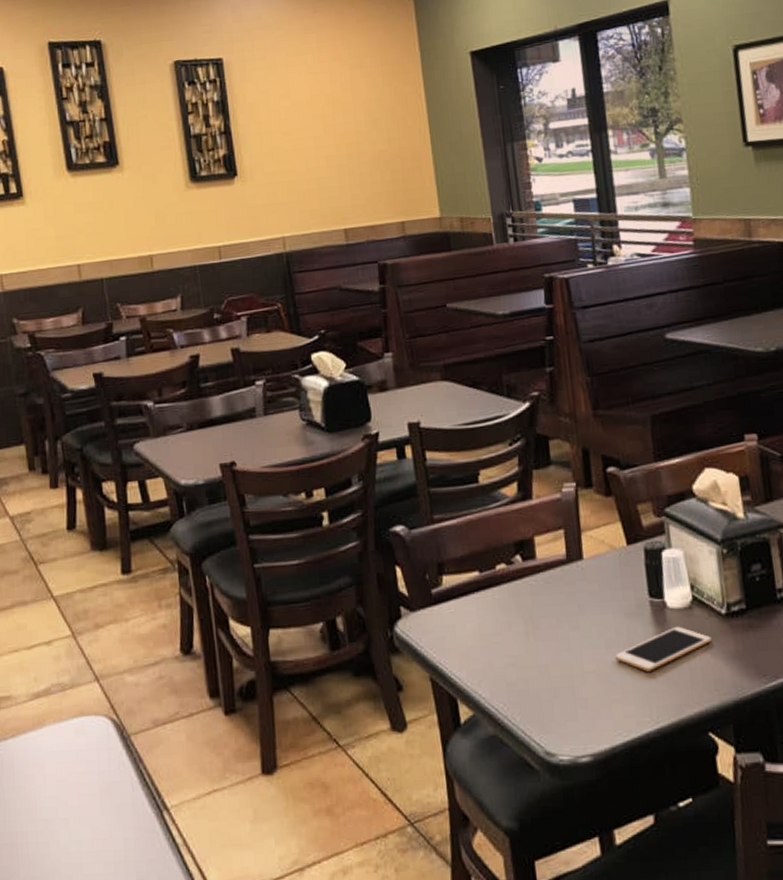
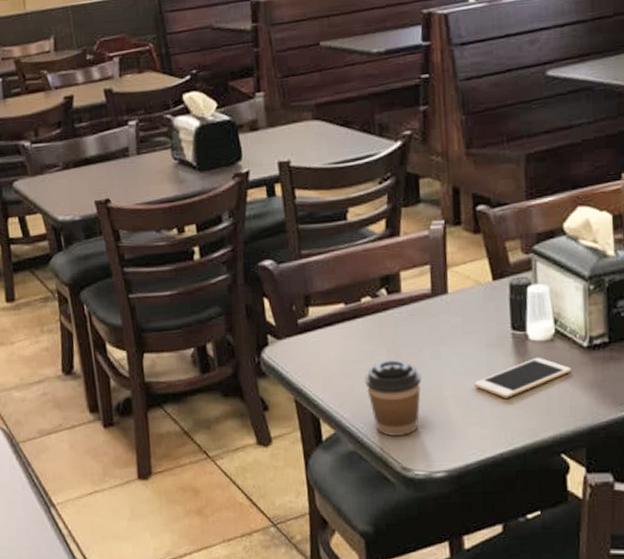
coffee cup: none [503,631,561,717] -> present [365,359,422,436]

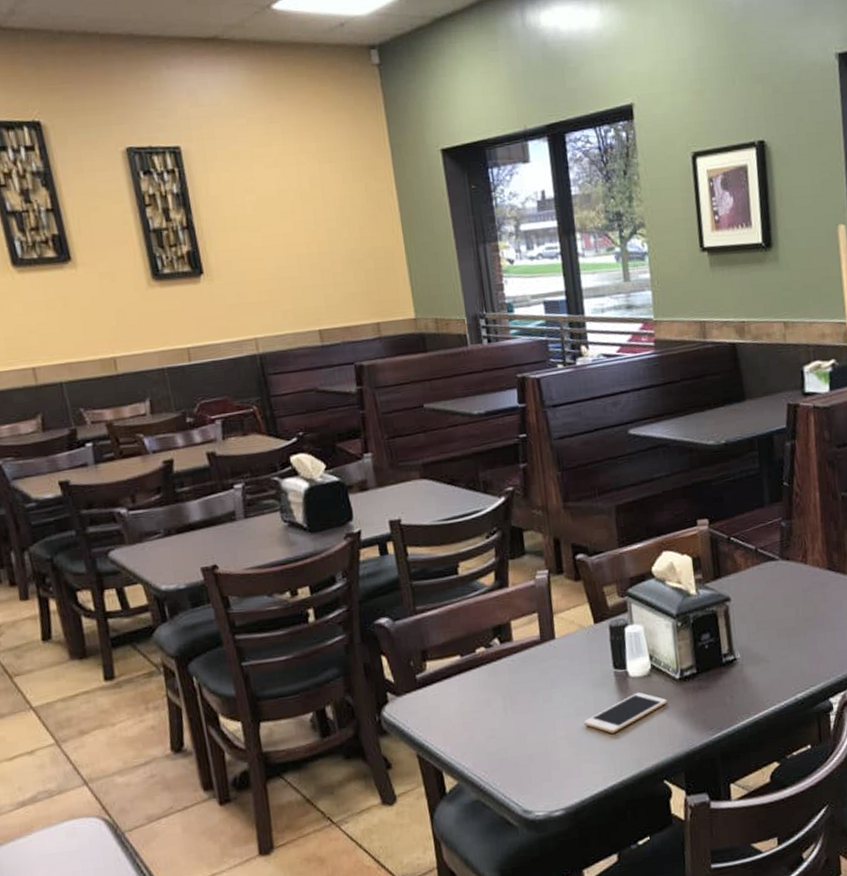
coffee cup: present [365,359,422,436] -> none [483,705,537,781]

